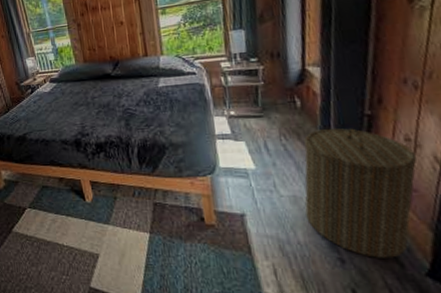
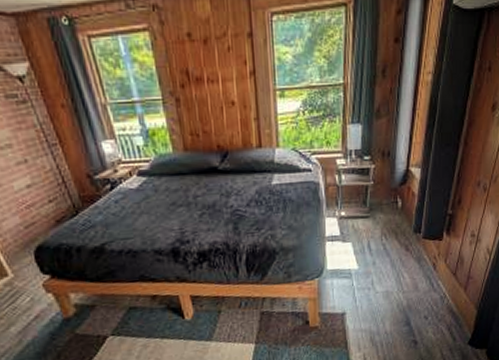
laundry hamper: present [304,127,418,258] -> none [394,226,477,336]

